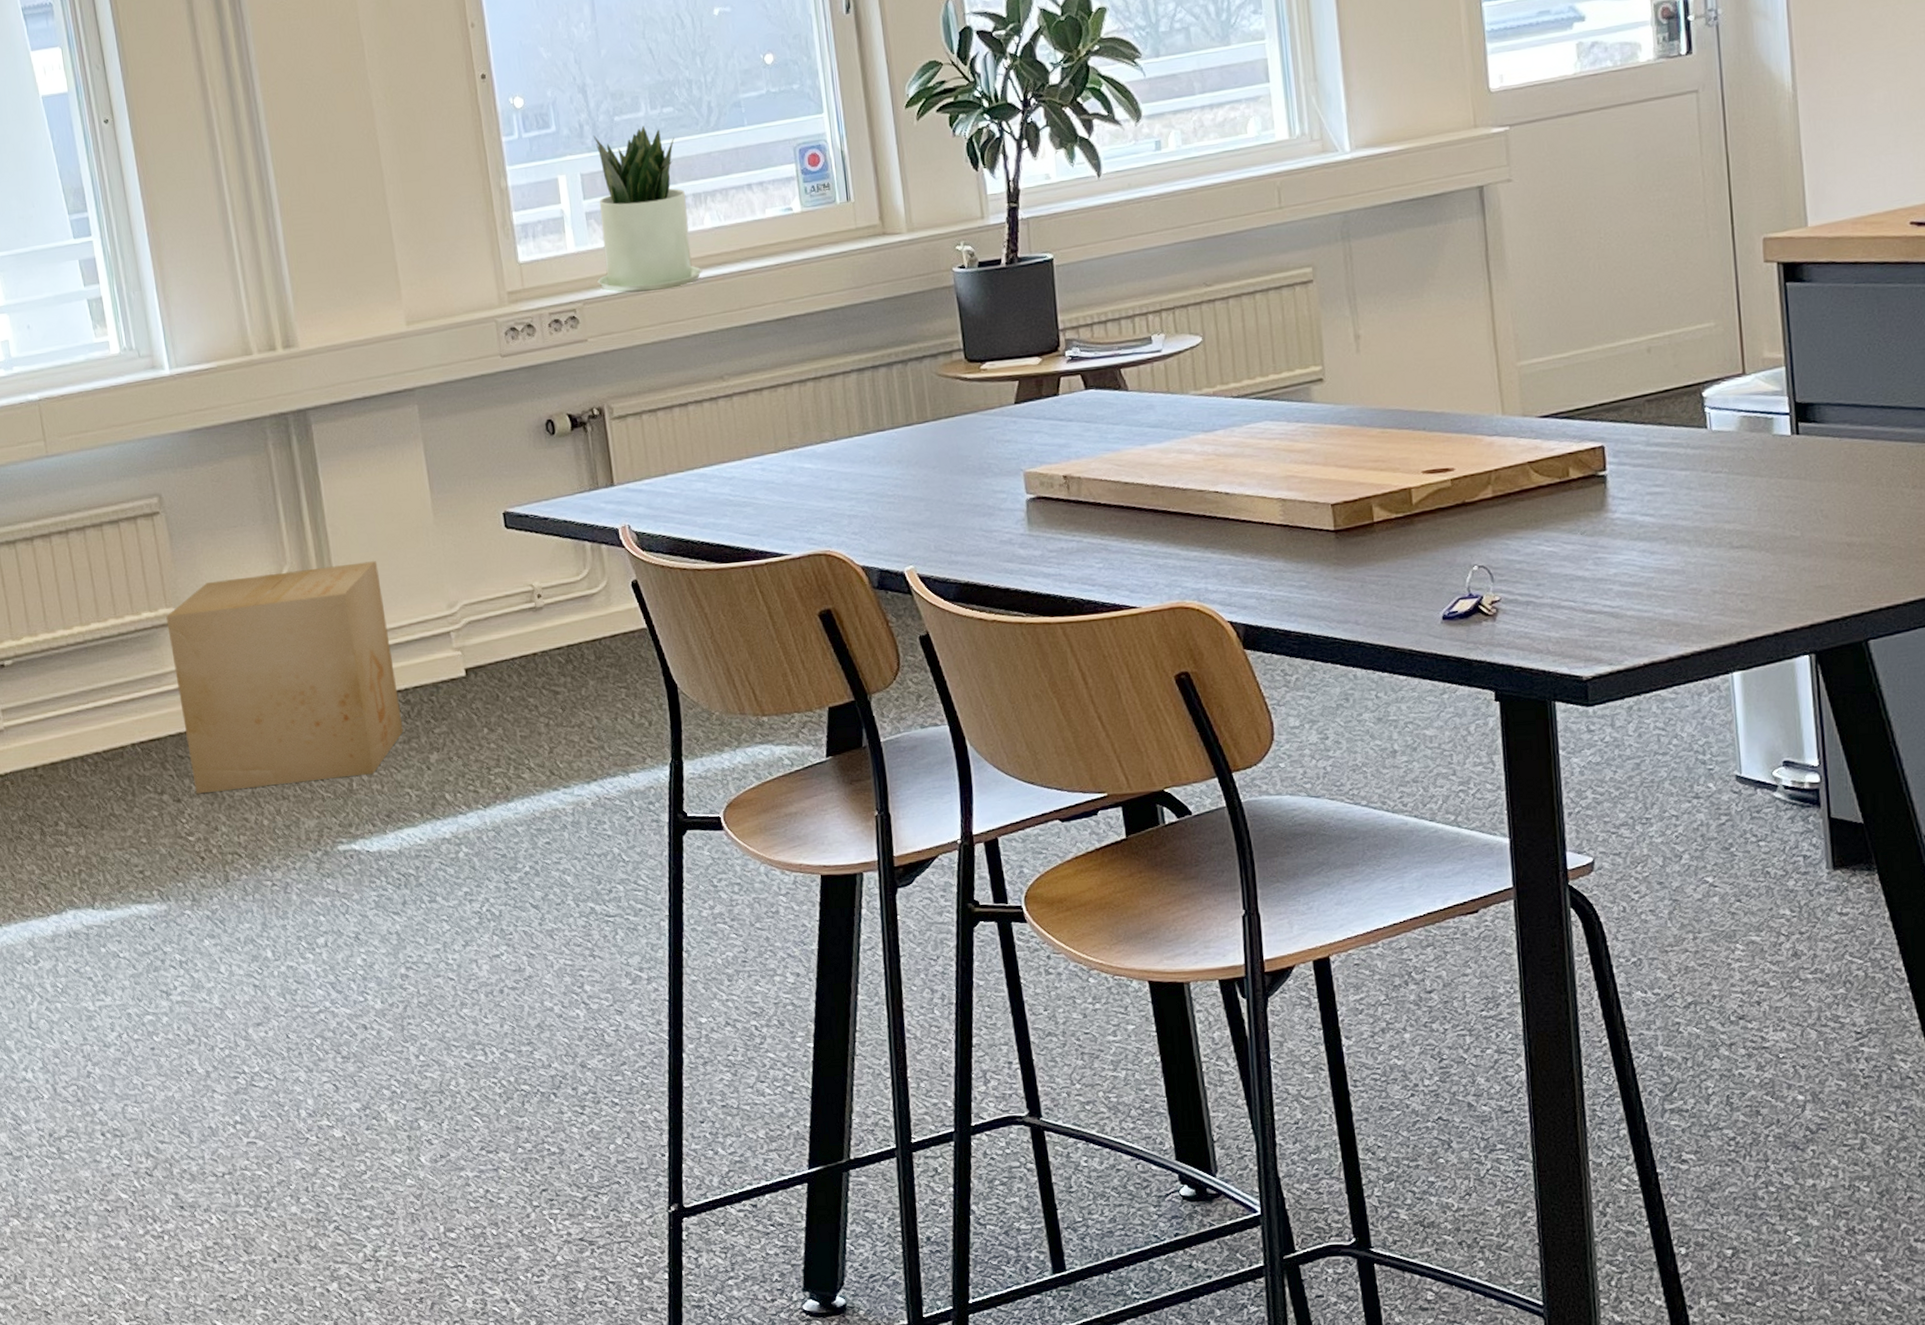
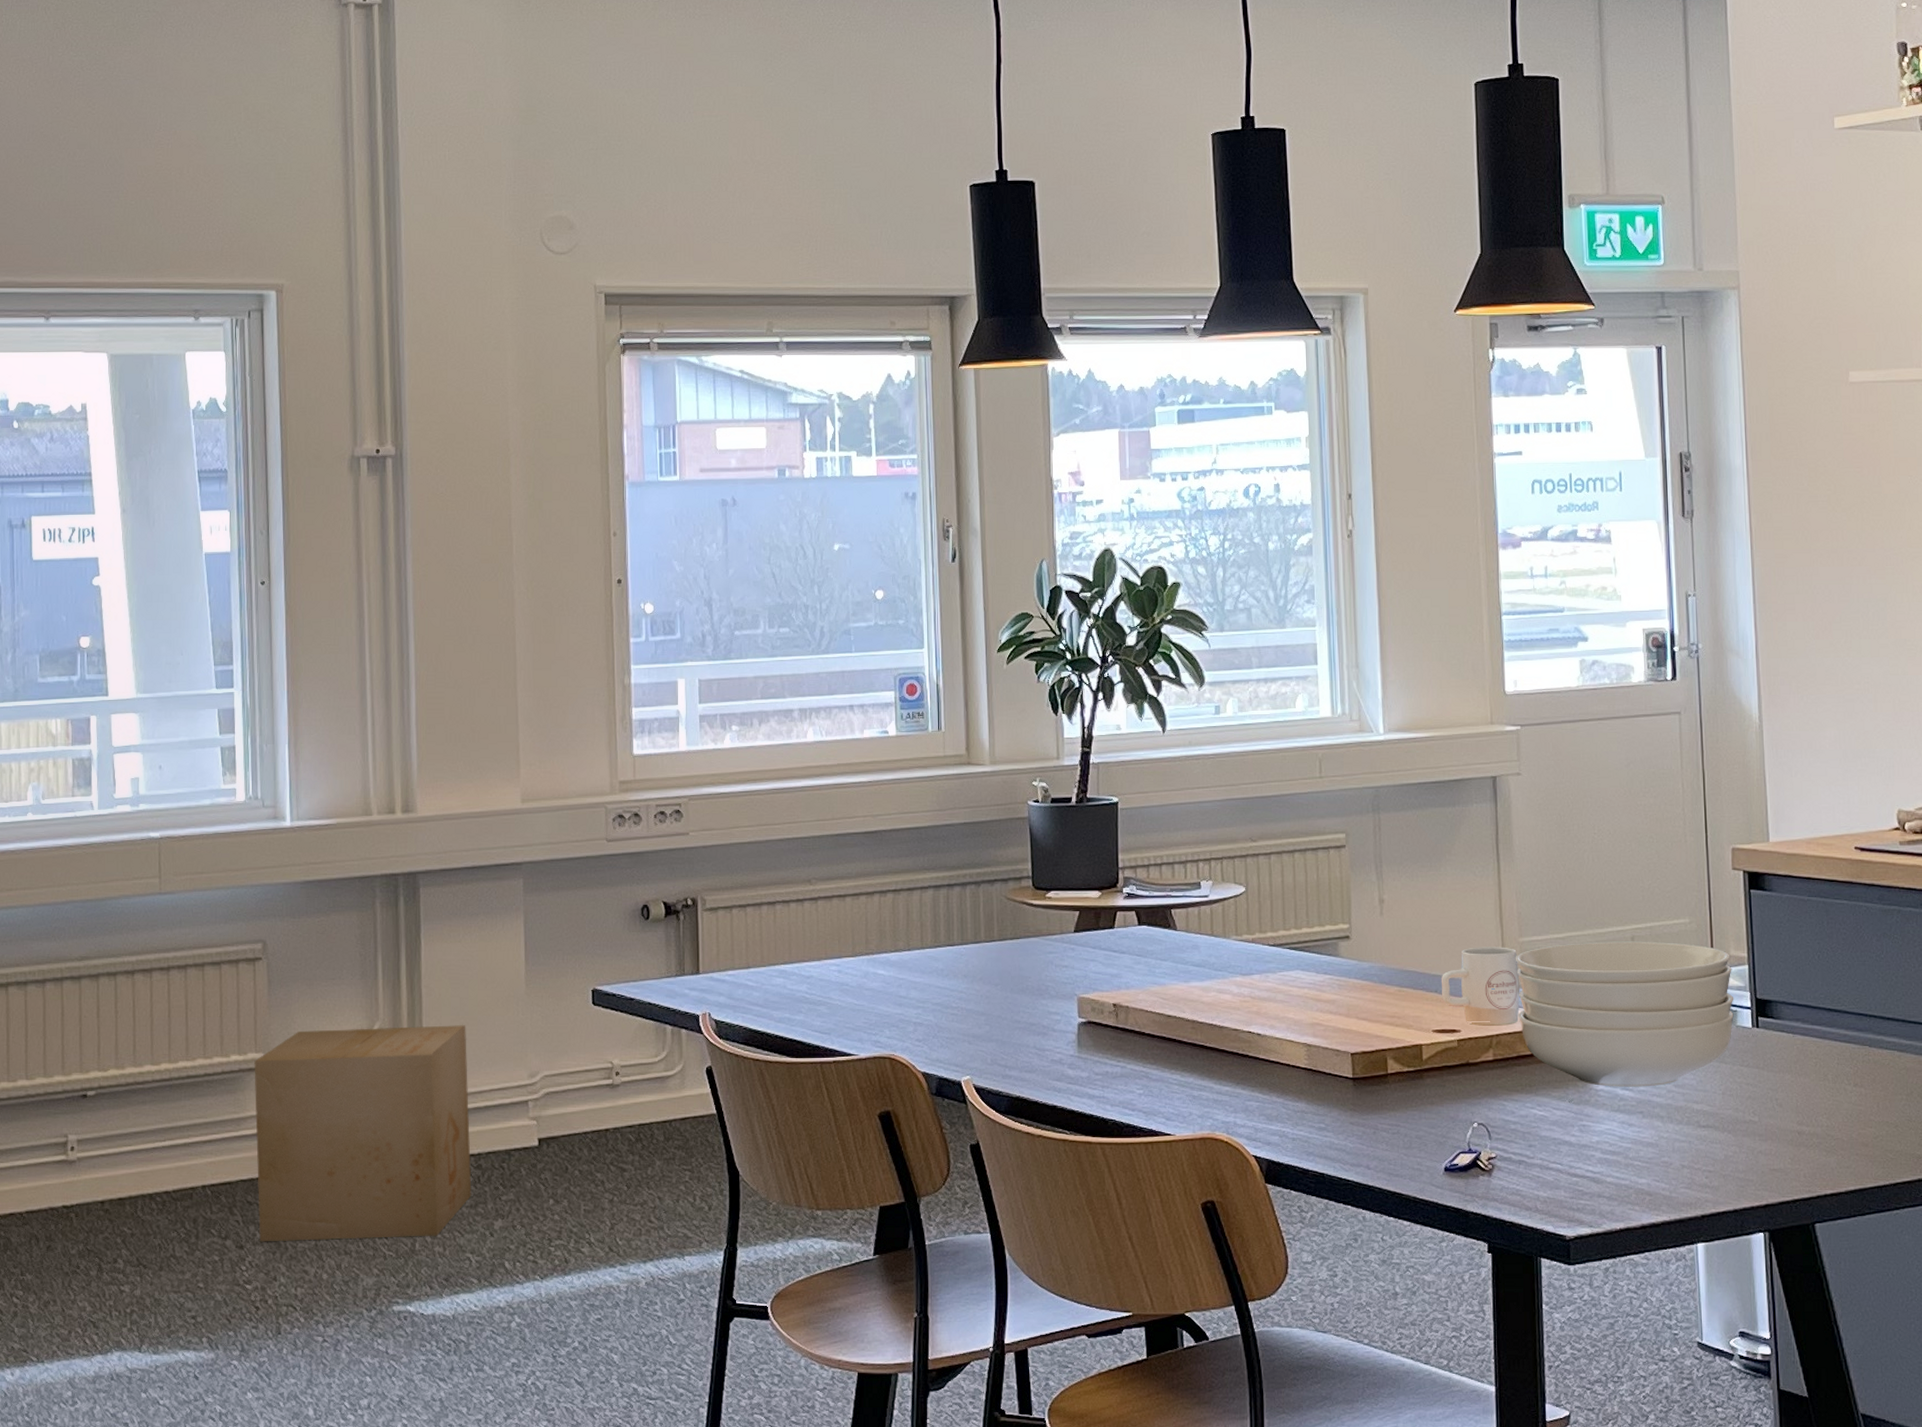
planter: present [593,126,703,293] -> none [704,642,801,795]
mug: none [1429,373,1521,462] -> present [1441,947,1520,1027]
bowl: none [1513,349,1770,514] -> present [1515,941,1734,1087]

